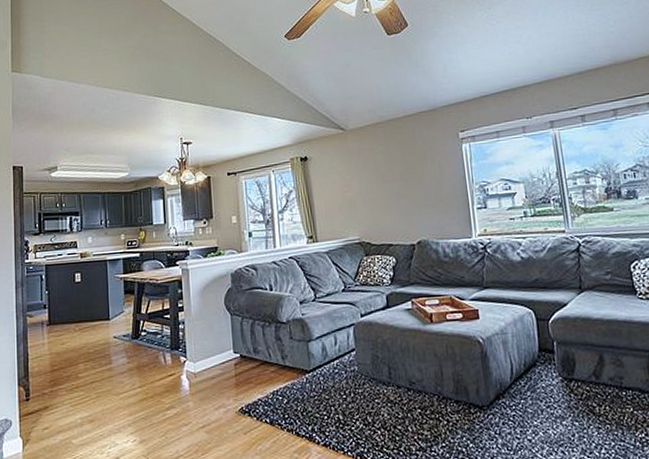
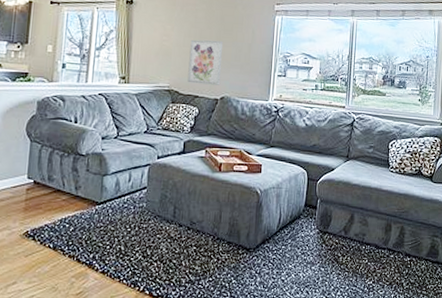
wall art: none [374,181,414,232] -> present [187,39,224,85]

